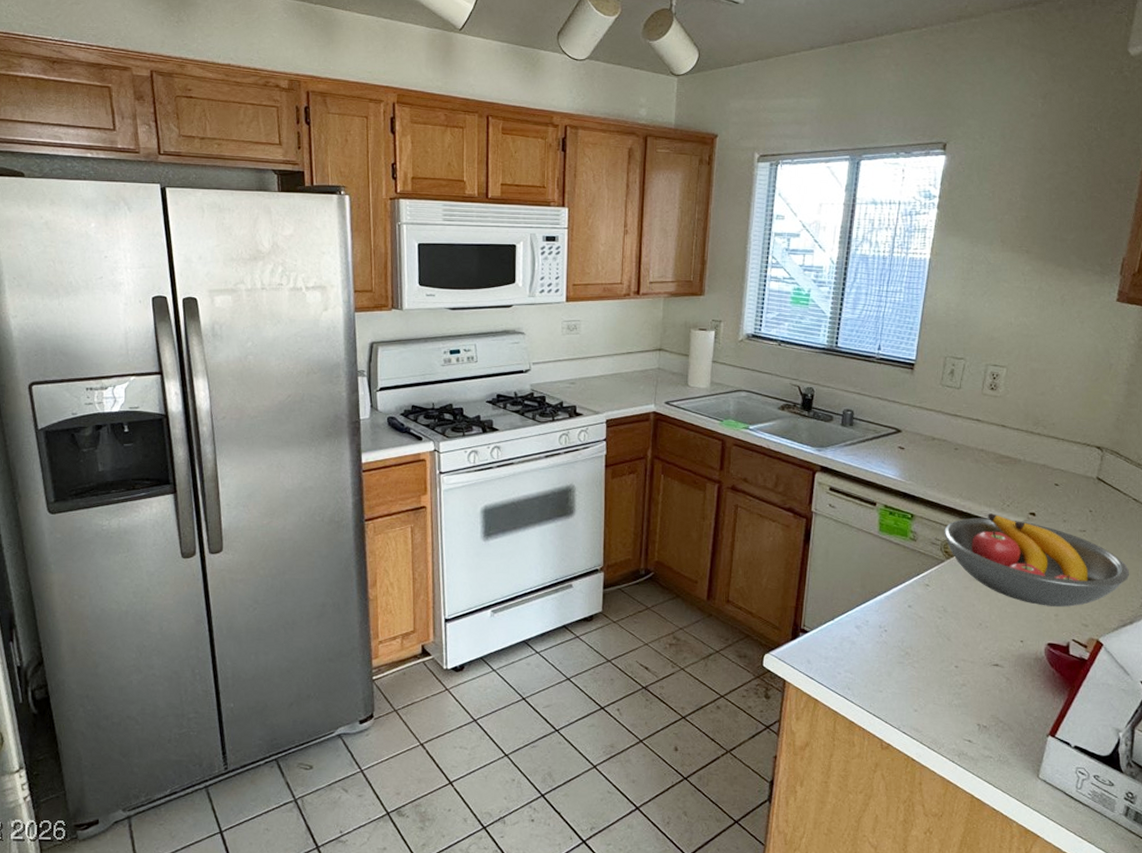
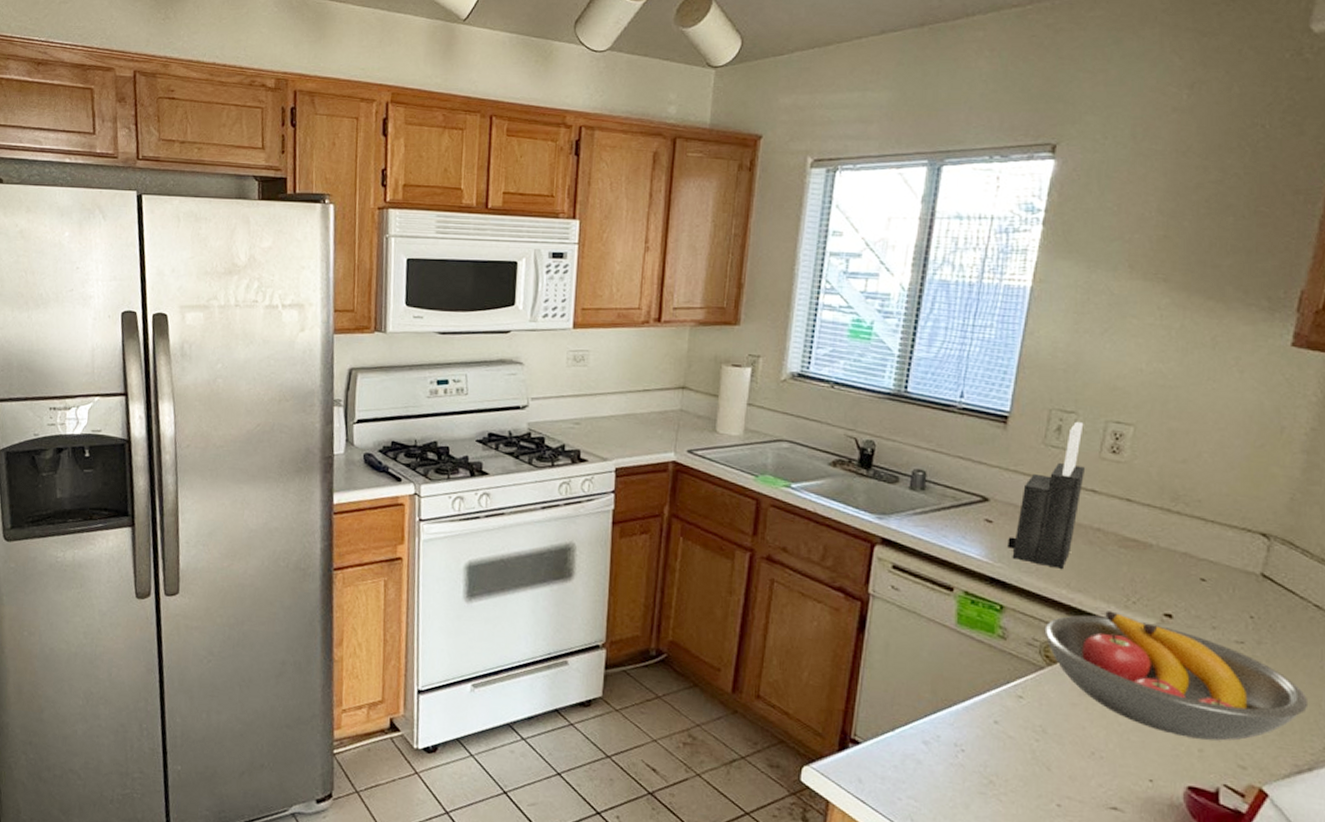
knife block: none [916,365,972,484] -> present [1007,421,1086,570]

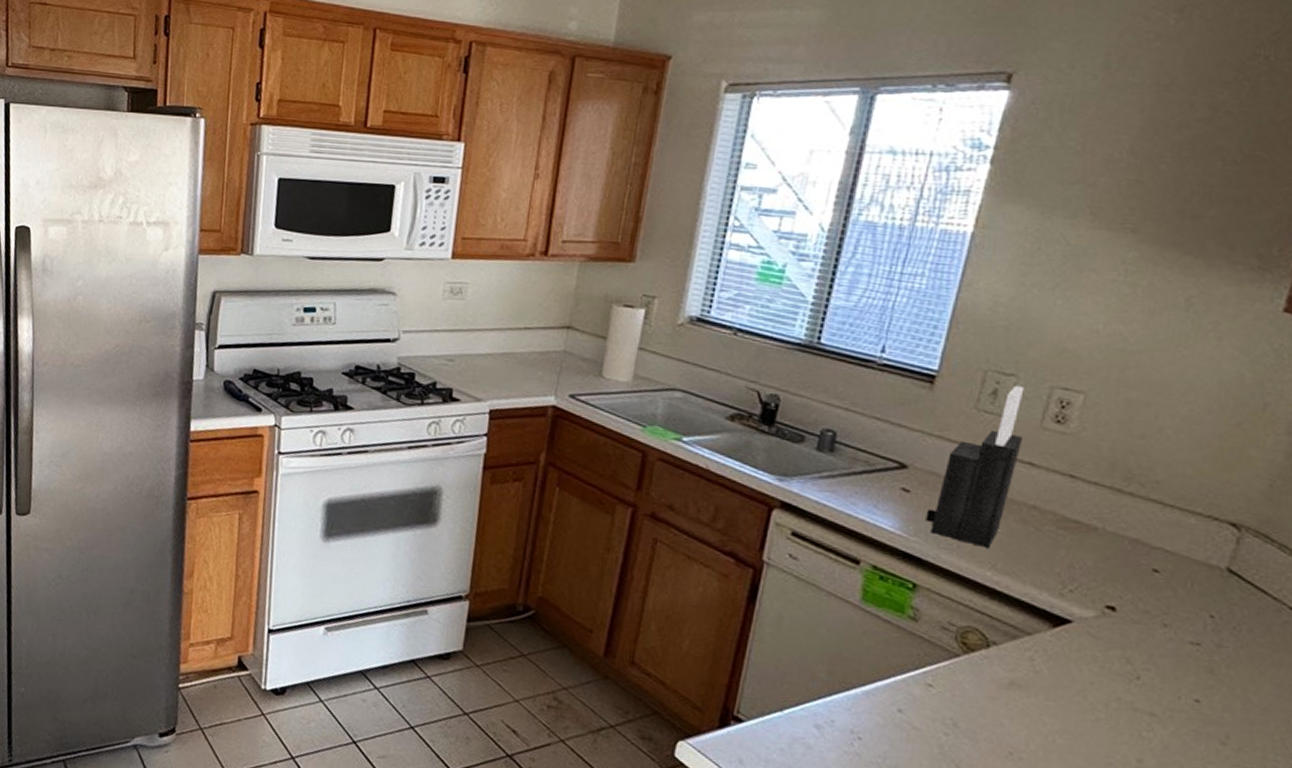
fruit bowl: present [1044,611,1309,741] -> none [962,598,1275,753]

